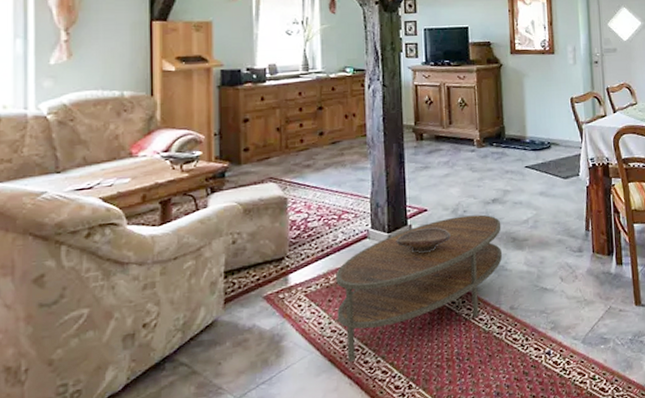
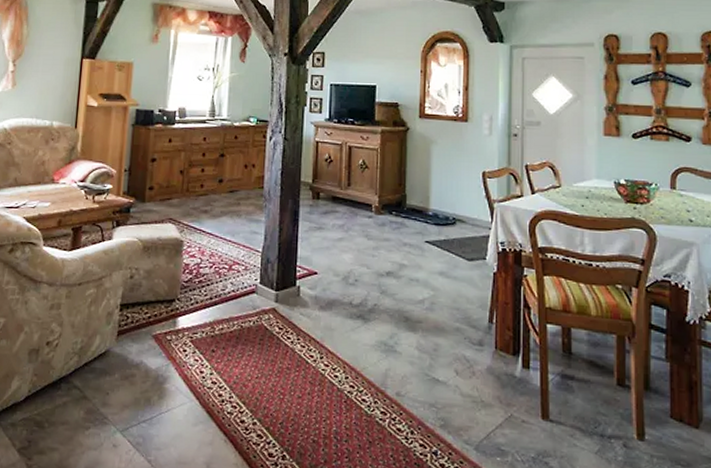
coffee table: present [336,214,503,363] -> none [219,285,394,419]
decorative bowl: present [396,227,451,253] -> none [283,291,339,318]

